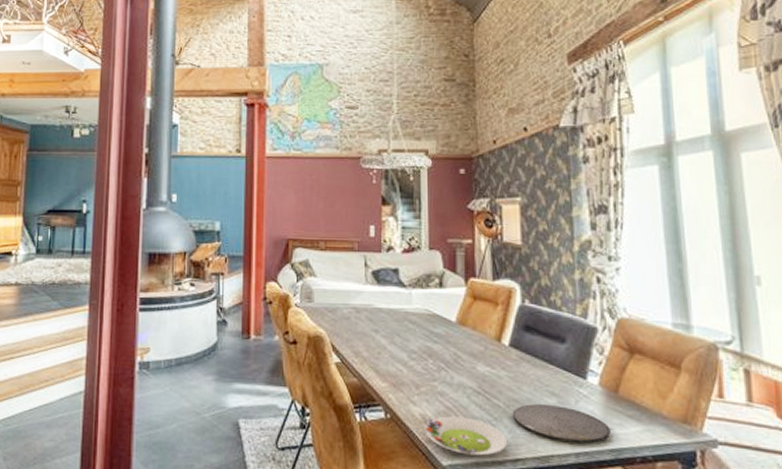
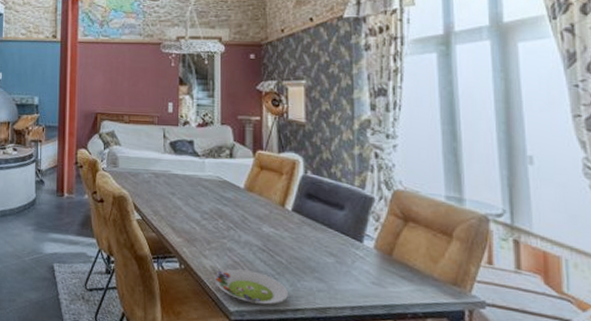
plate: present [512,404,611,444] -> none [293,262,384,299]

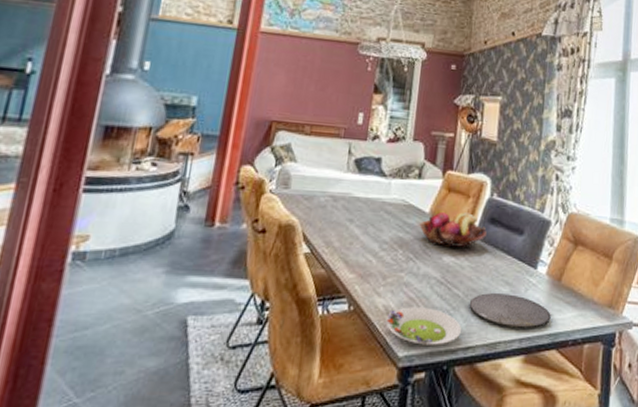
fruit basket: none [236,188,304,221] -> present [419,212,487,249]
plate: none [293,262,384,299] -> present [469,293,551,330]

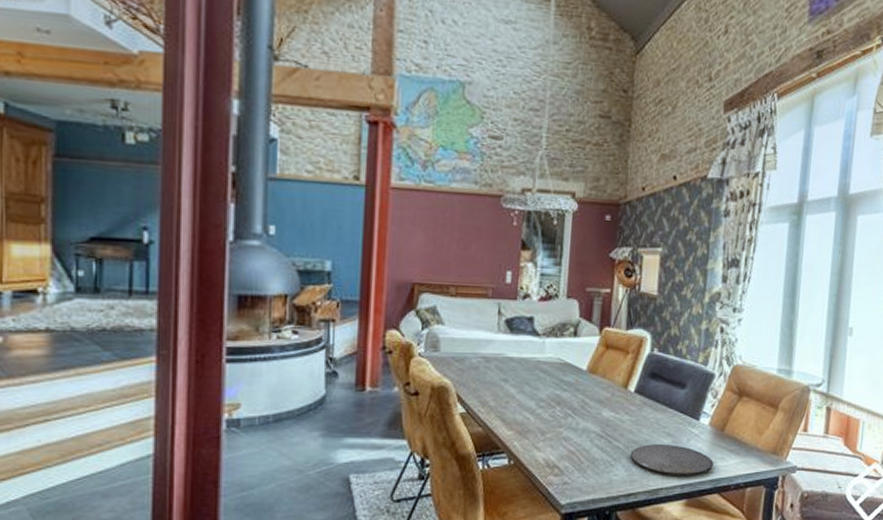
salad plate: present [385,307,461,345] -> none [546,459,623,493]
fruit basket: present [419,212,487,249] -> none [576,368,647,403]

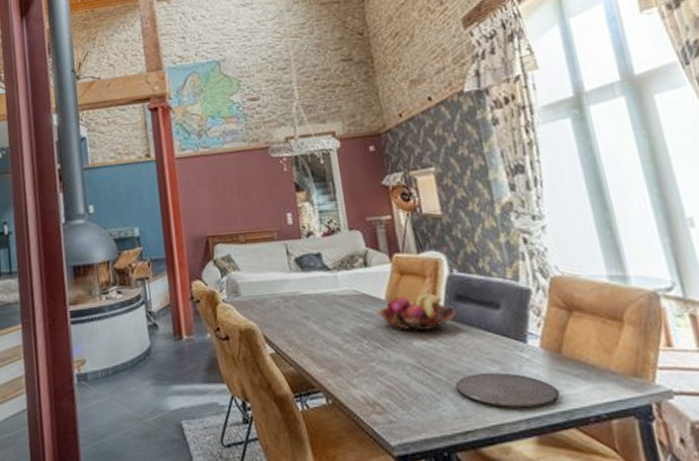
fruit basket: none [576,368,647,403] -> present [378,293,456,332]

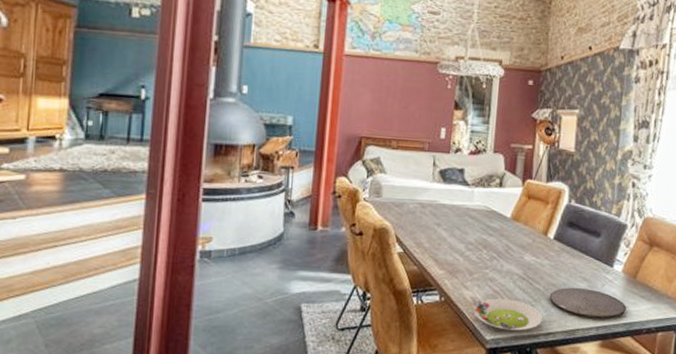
salad plate: none [368,394,454,433] -> present [473,298,542,331]
fruit basket: present [378,293,456,332] -> none [501,217,565,249]

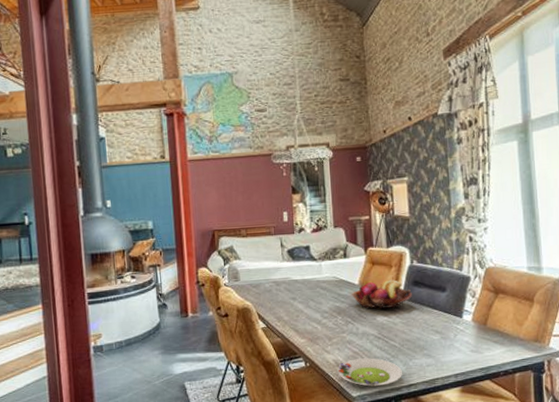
fruit basket: none [501,217,565,249] -> present [351,280,412,310]
plate: present [549,288,626,319] -> none [405,340,481,368]

